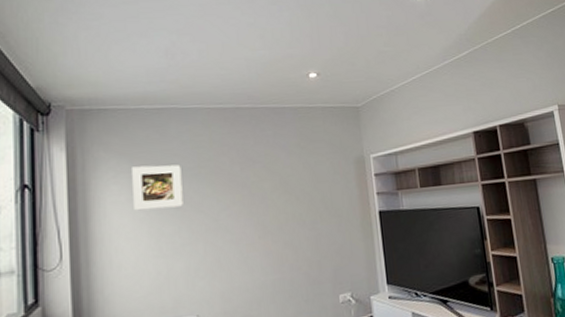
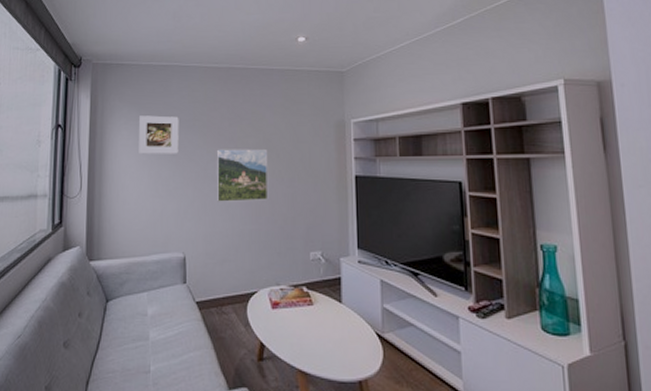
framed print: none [228,192,291,255] -> present [216,148,269,202]

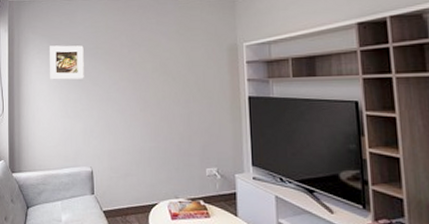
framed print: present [216,148,269,202] -> none [117,73,166,122]

